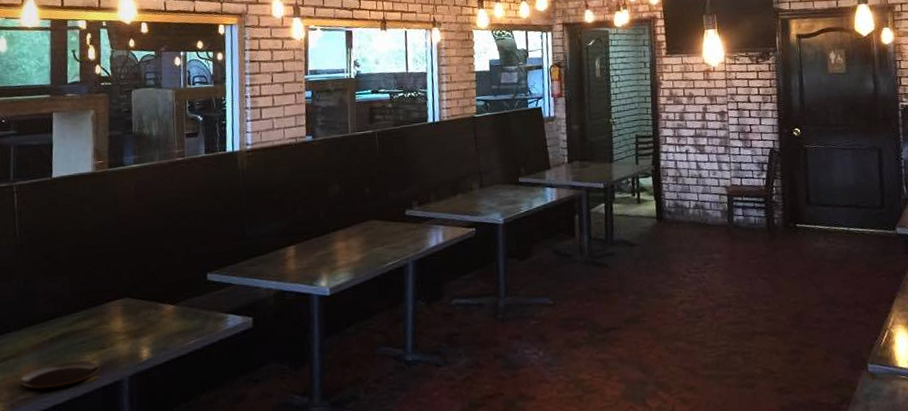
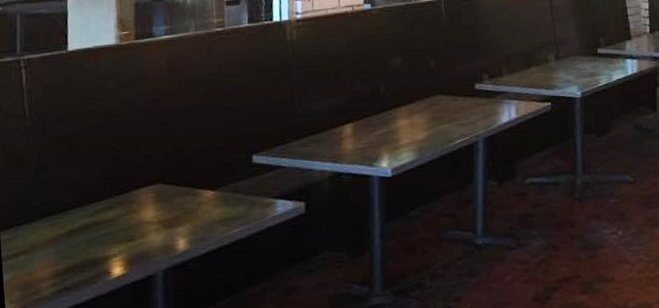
plate: present [19,361,101,390] -> none [33,254,129,288]

